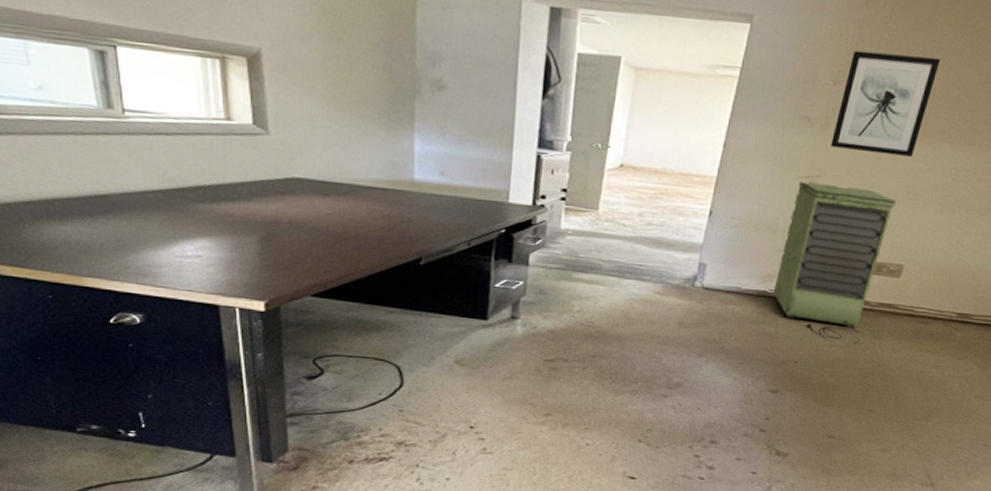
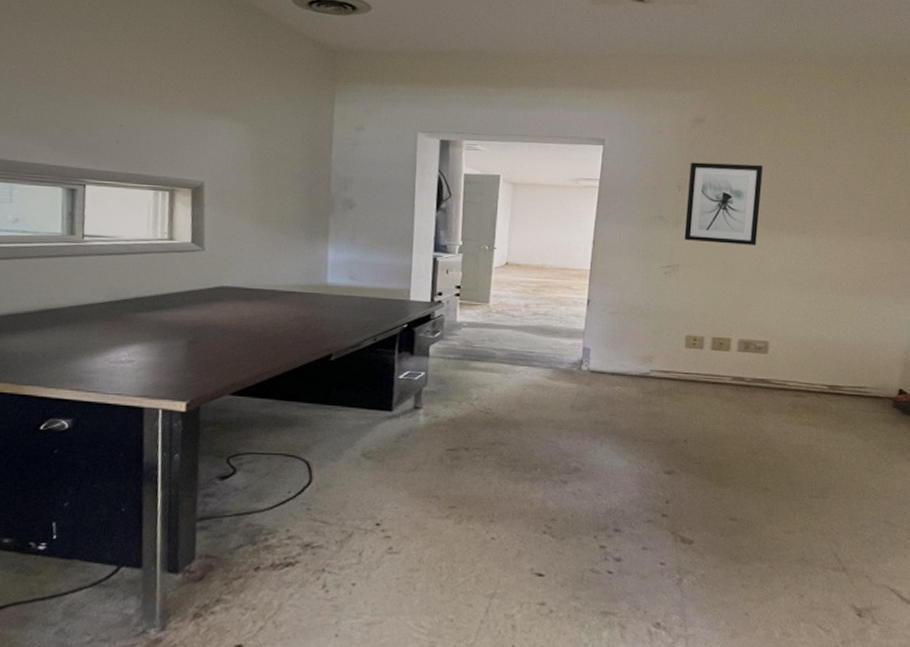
storage cabinet: present [772,181,897,344] -> none [654,270,751,420]

